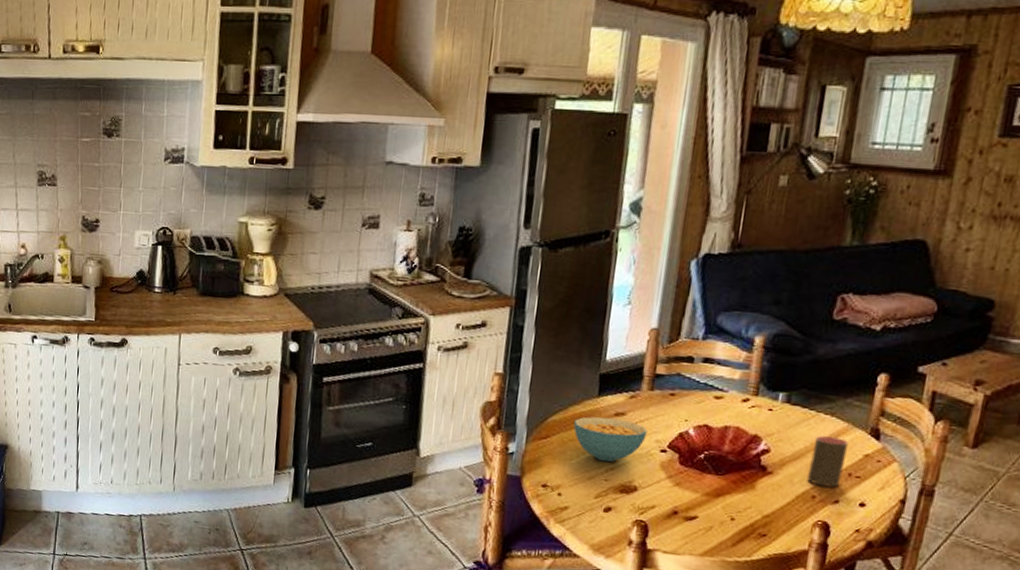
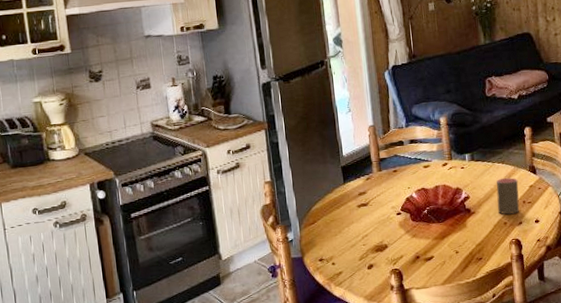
cereal bowl: present [573,416,647,462] -> none [331,197,385,232]

